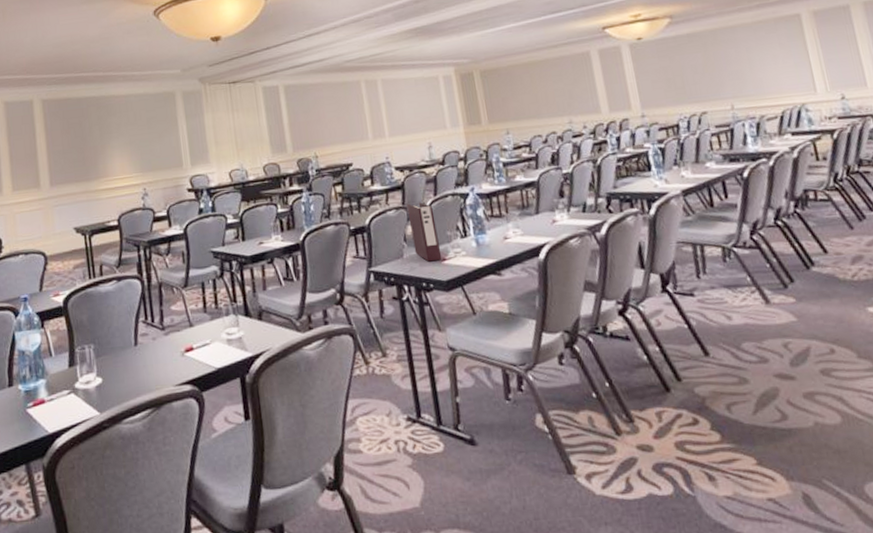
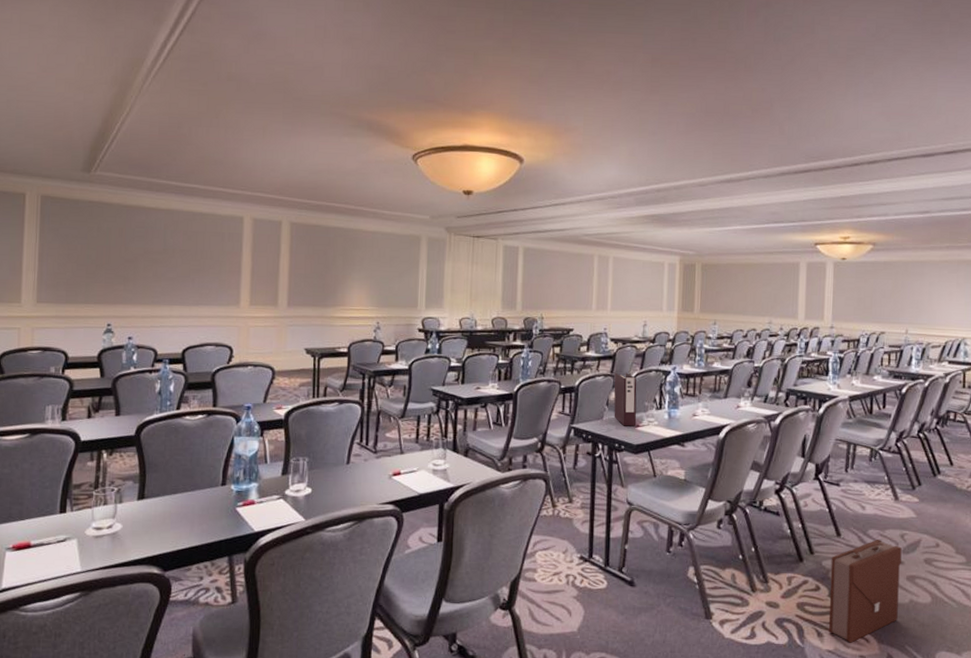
briefcase: none [704,352,805,484] -> present [828,538,902,643]

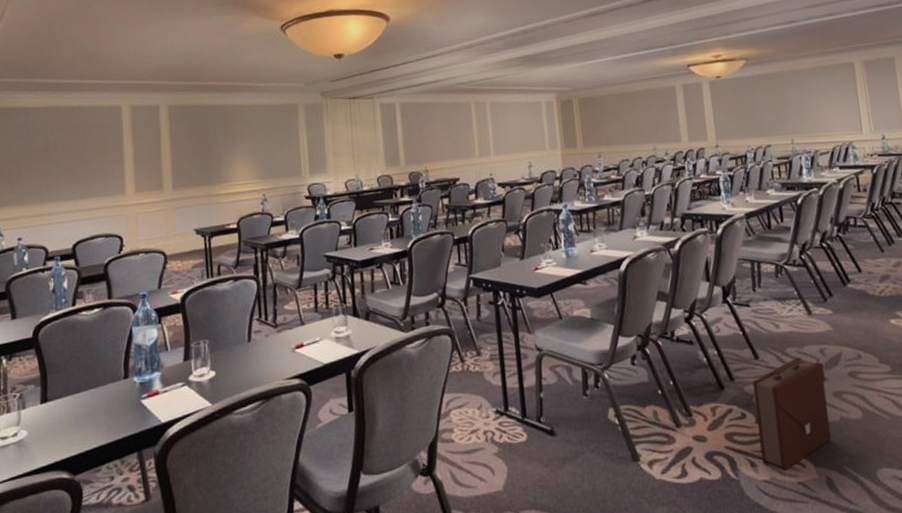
binder: present [614,372,637,427] -> none [506,216,535,271]

